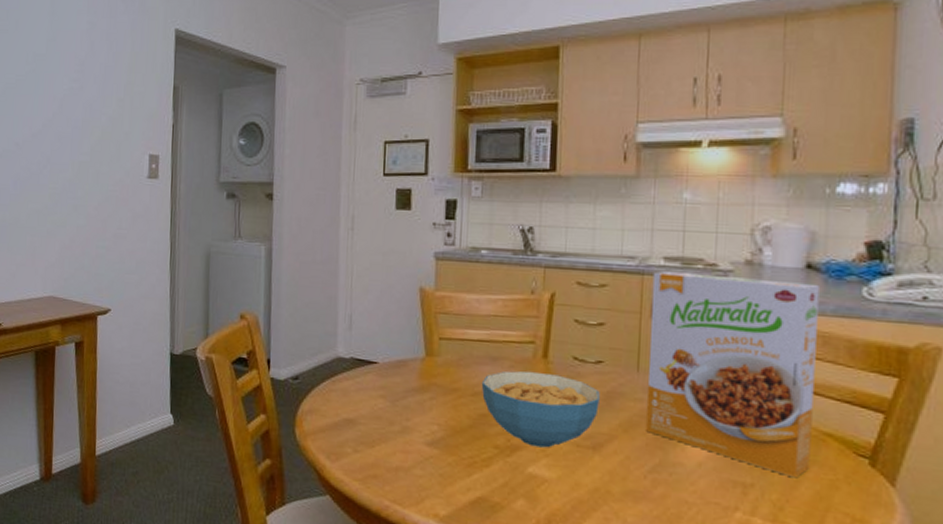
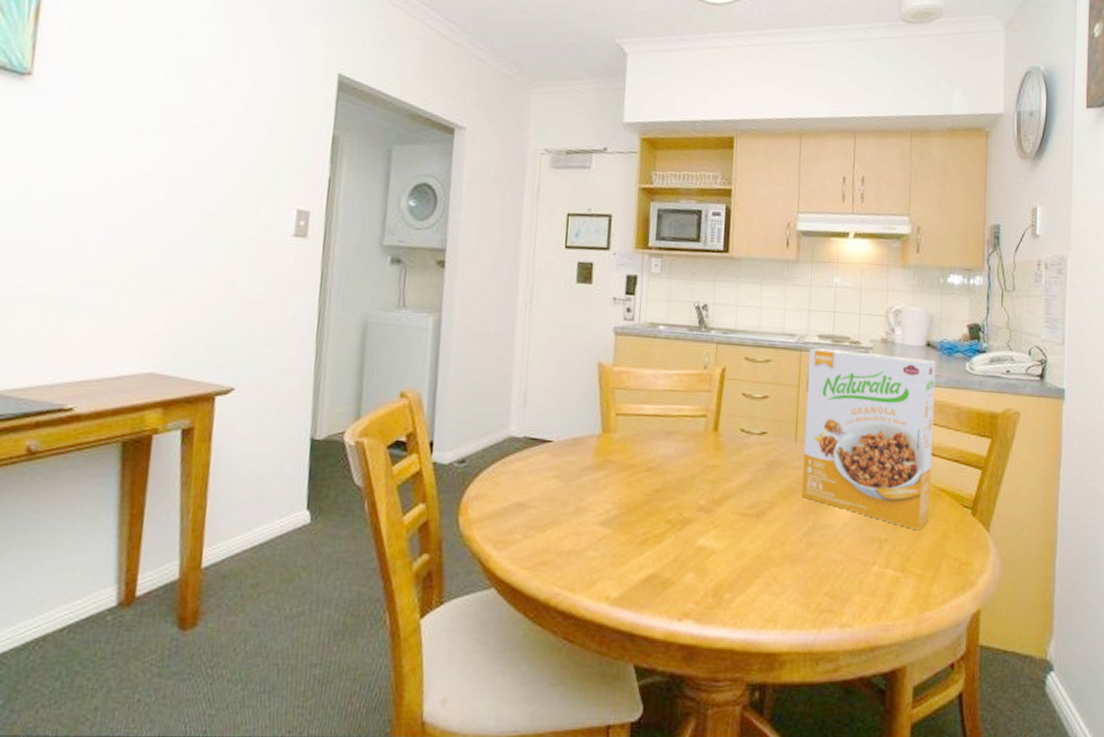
cereal bowl: present [481,371,600,448] -> none [655,444,763,519]

